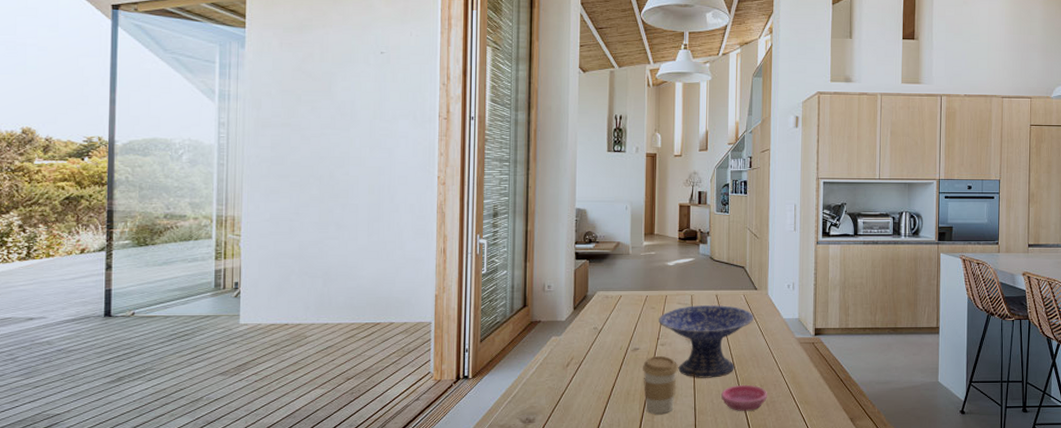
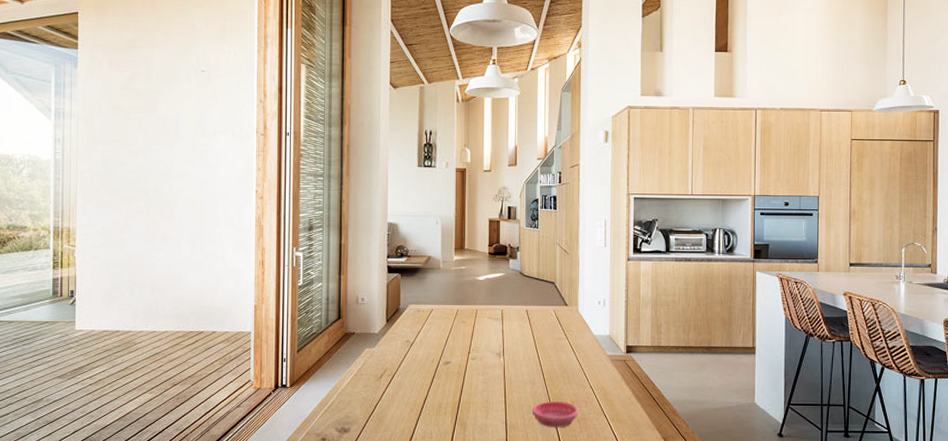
coffee cup: present [642,355,678,415] -> none [453,369,489,428]
decorative bowl: present [659,305,754,378] -> none [469,320,565,393]

